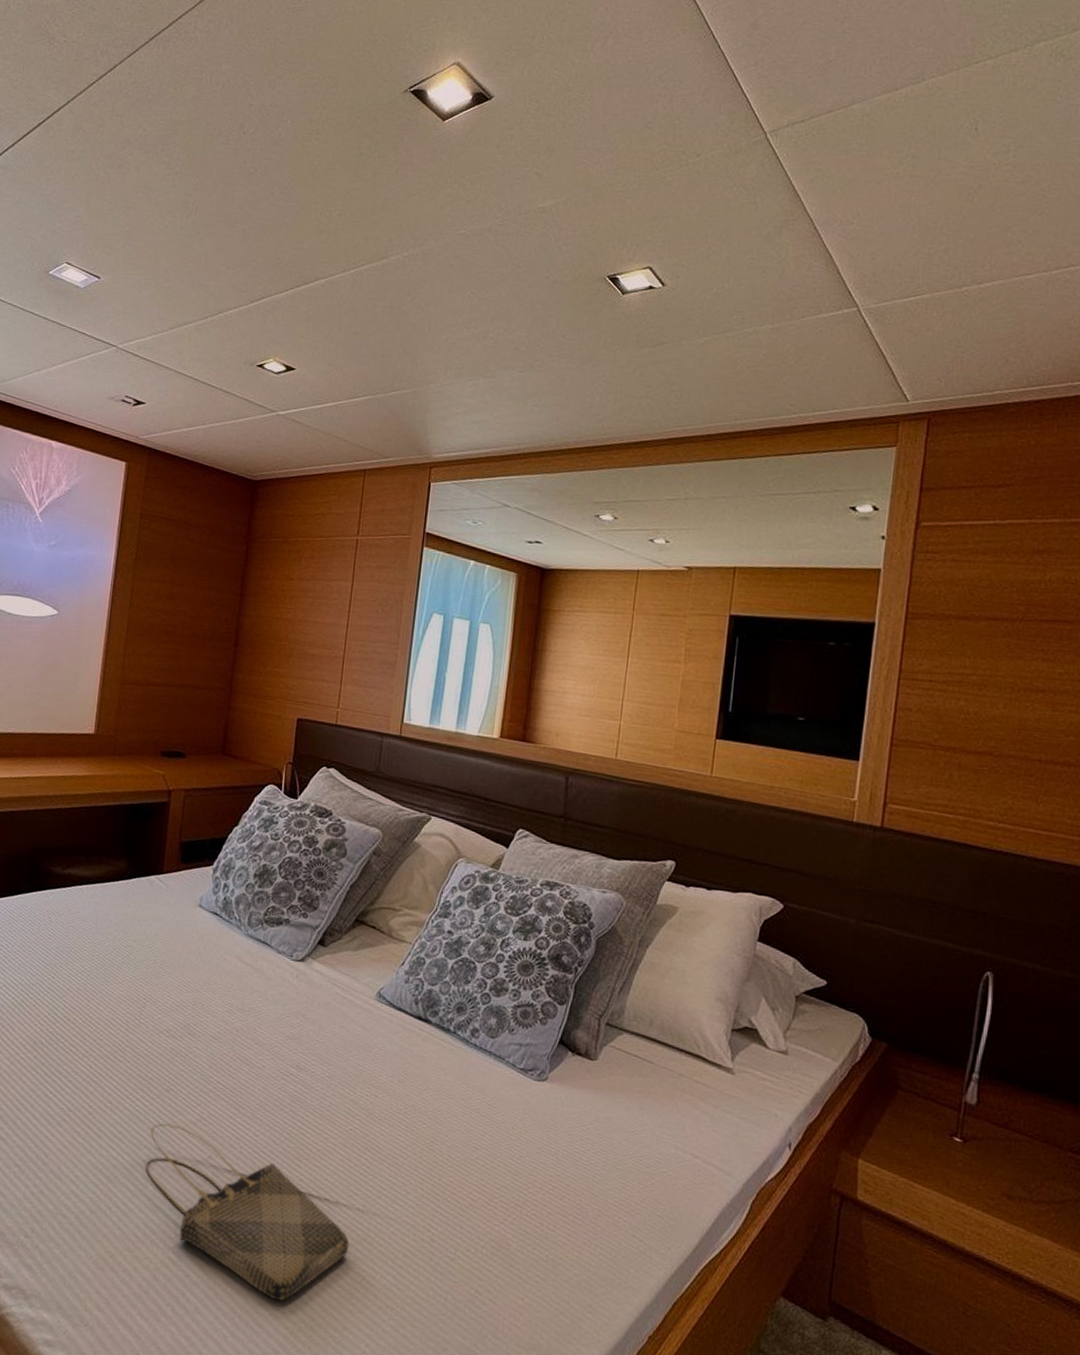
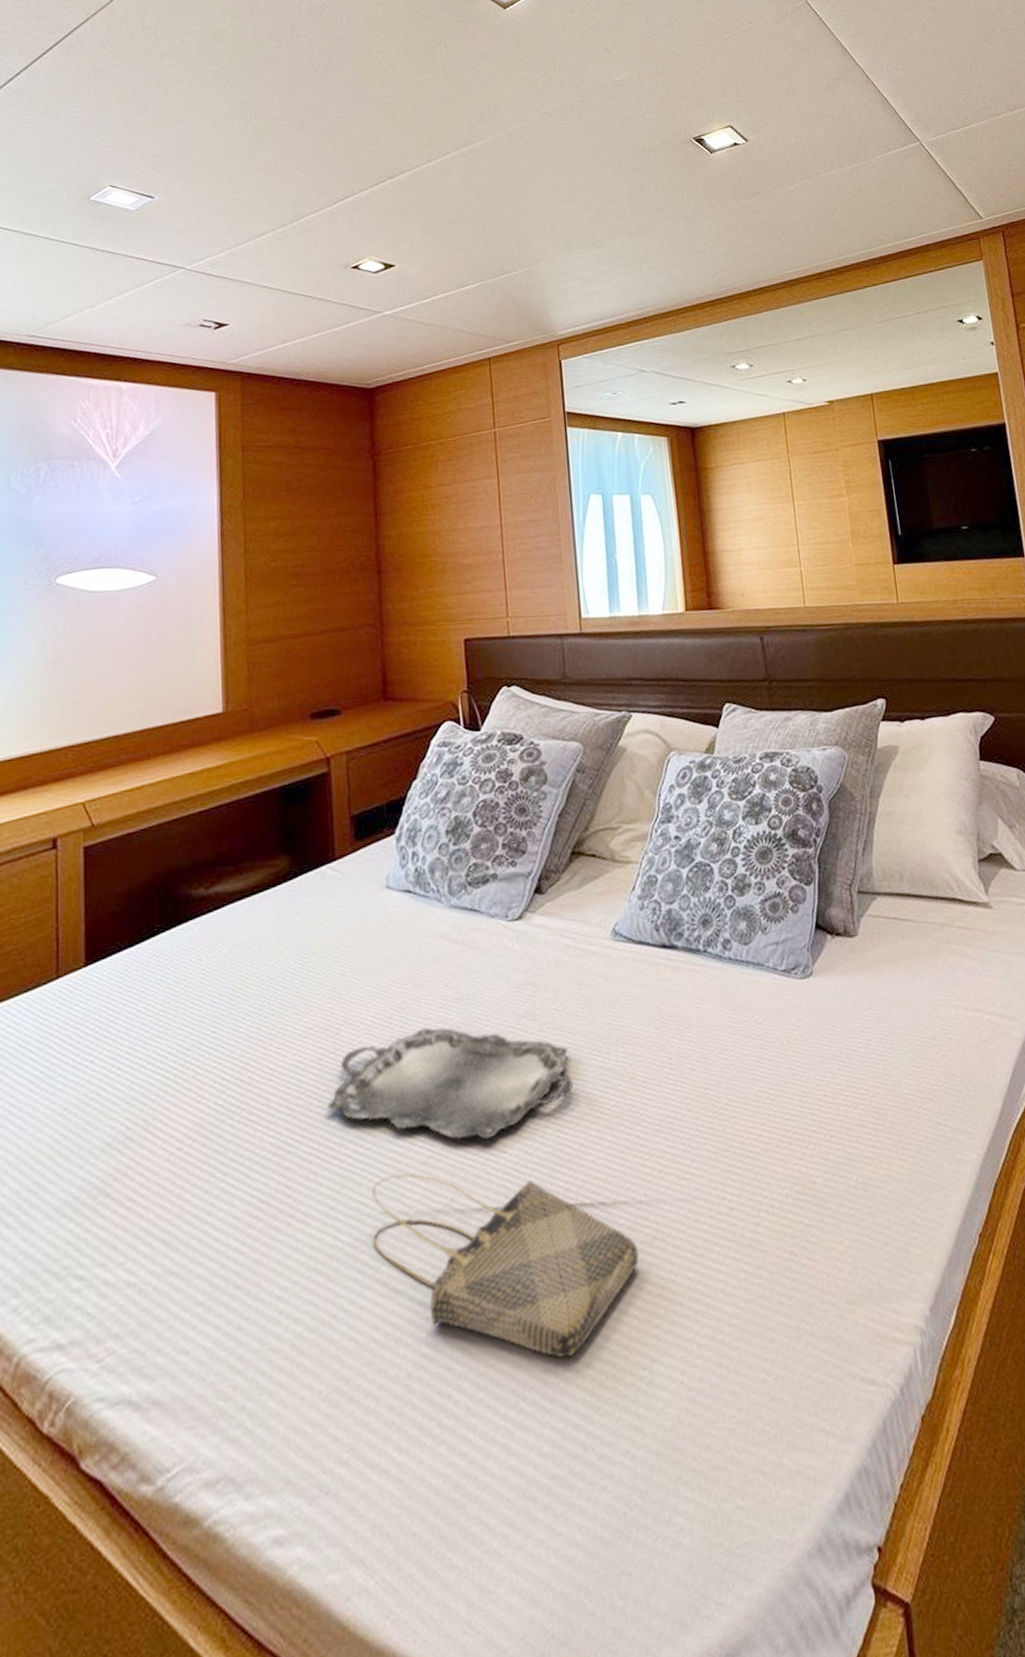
serving tray: none [127,1022,322,1122] -> present [327,1027,574,1140]

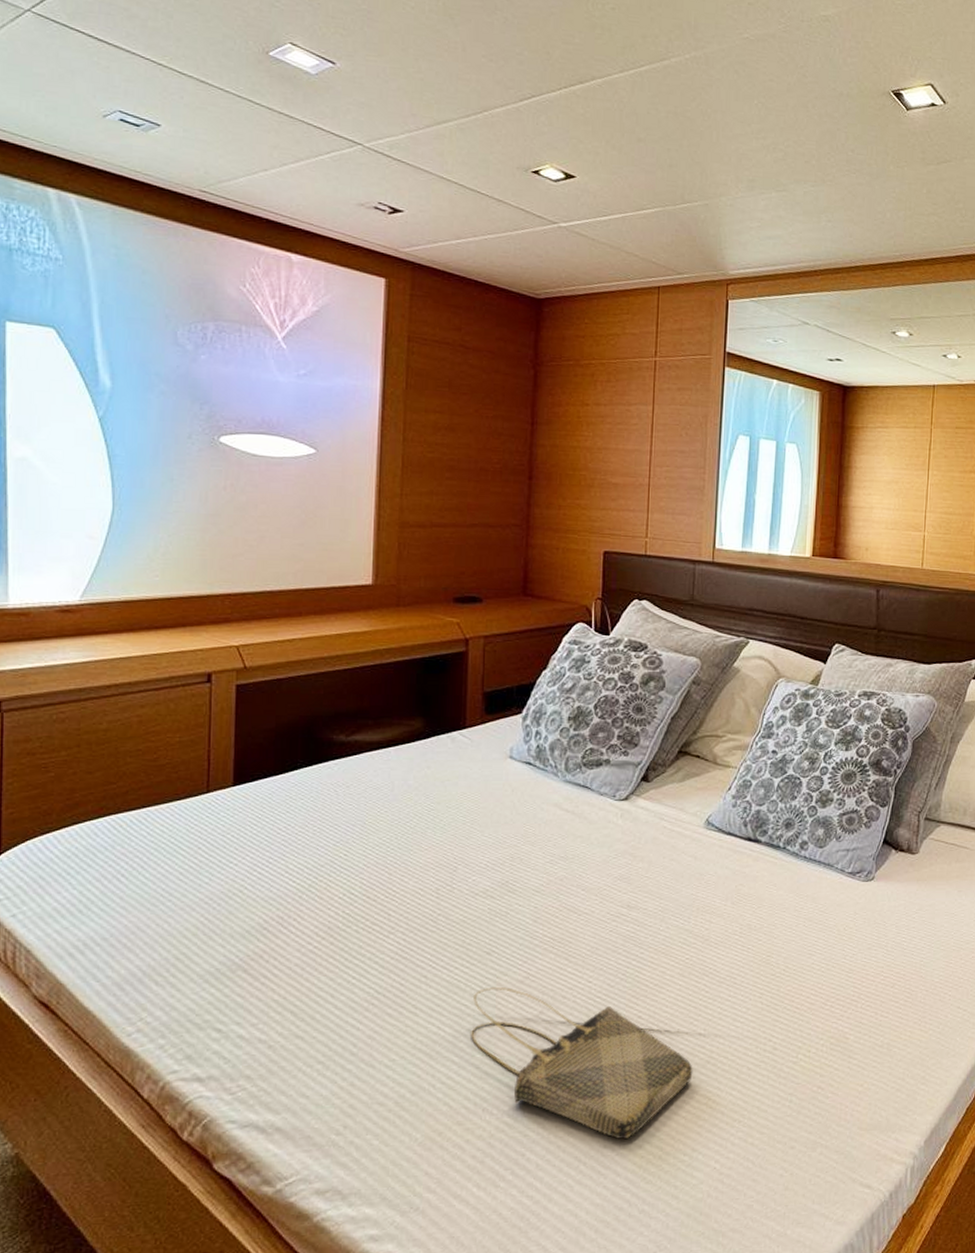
serving tray: present [327,1027,574,1140] -> none [441,876,656,970]

